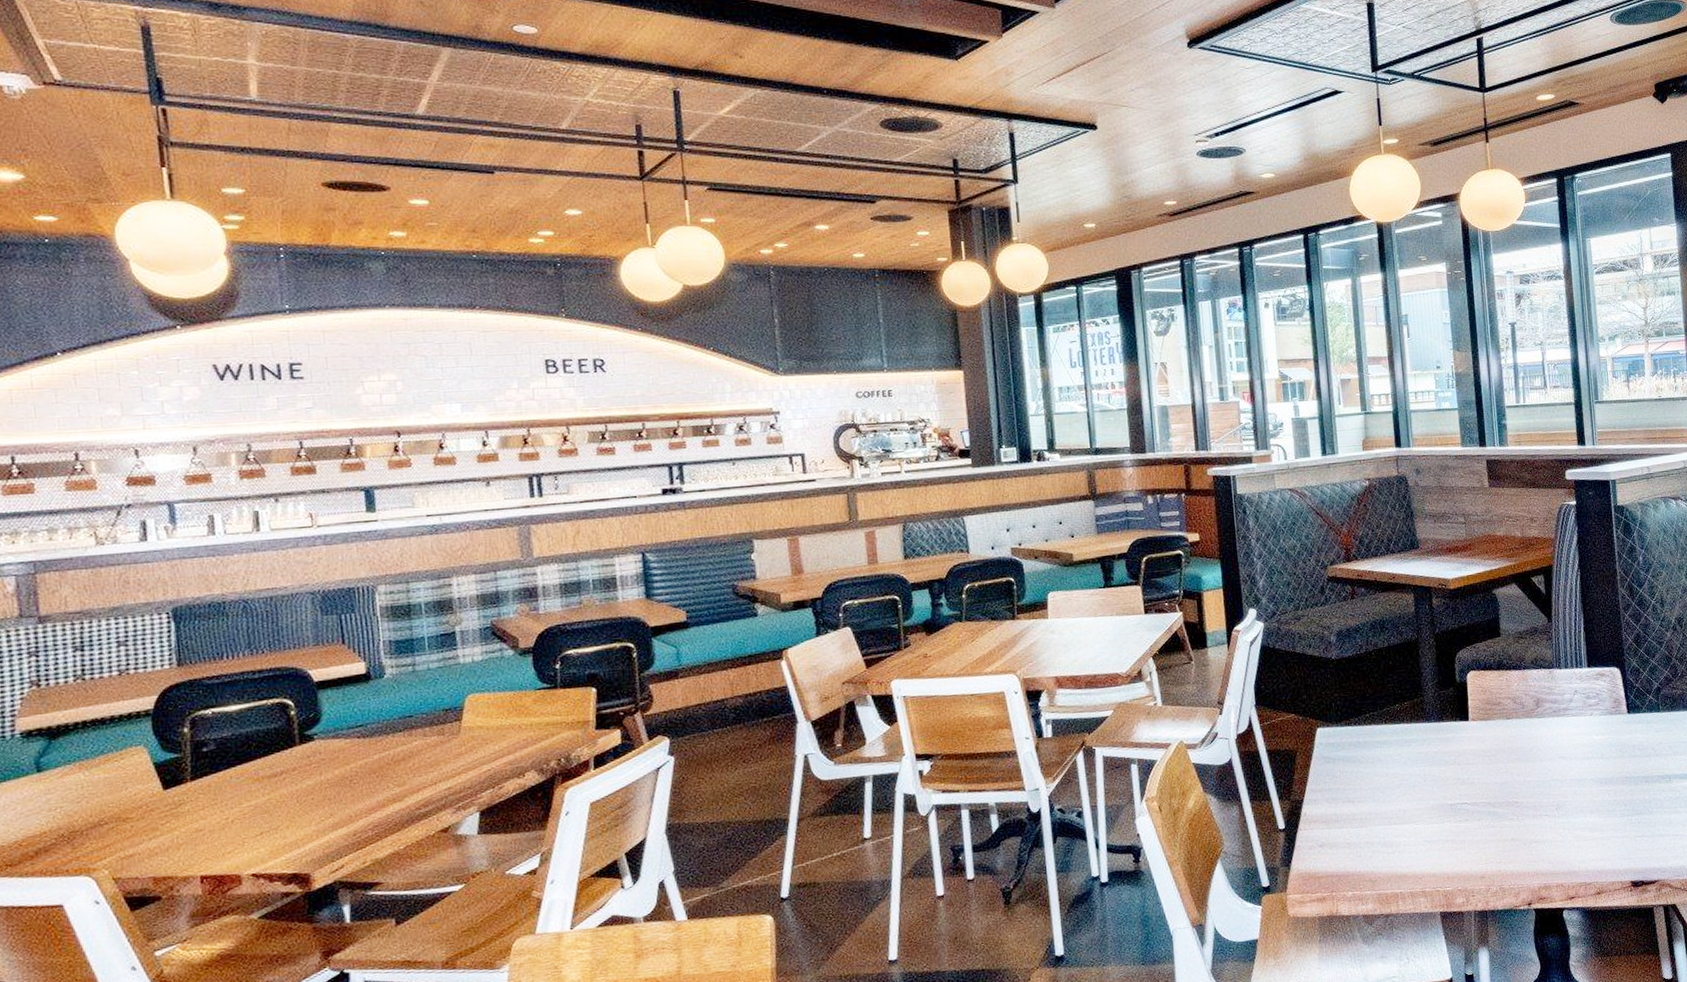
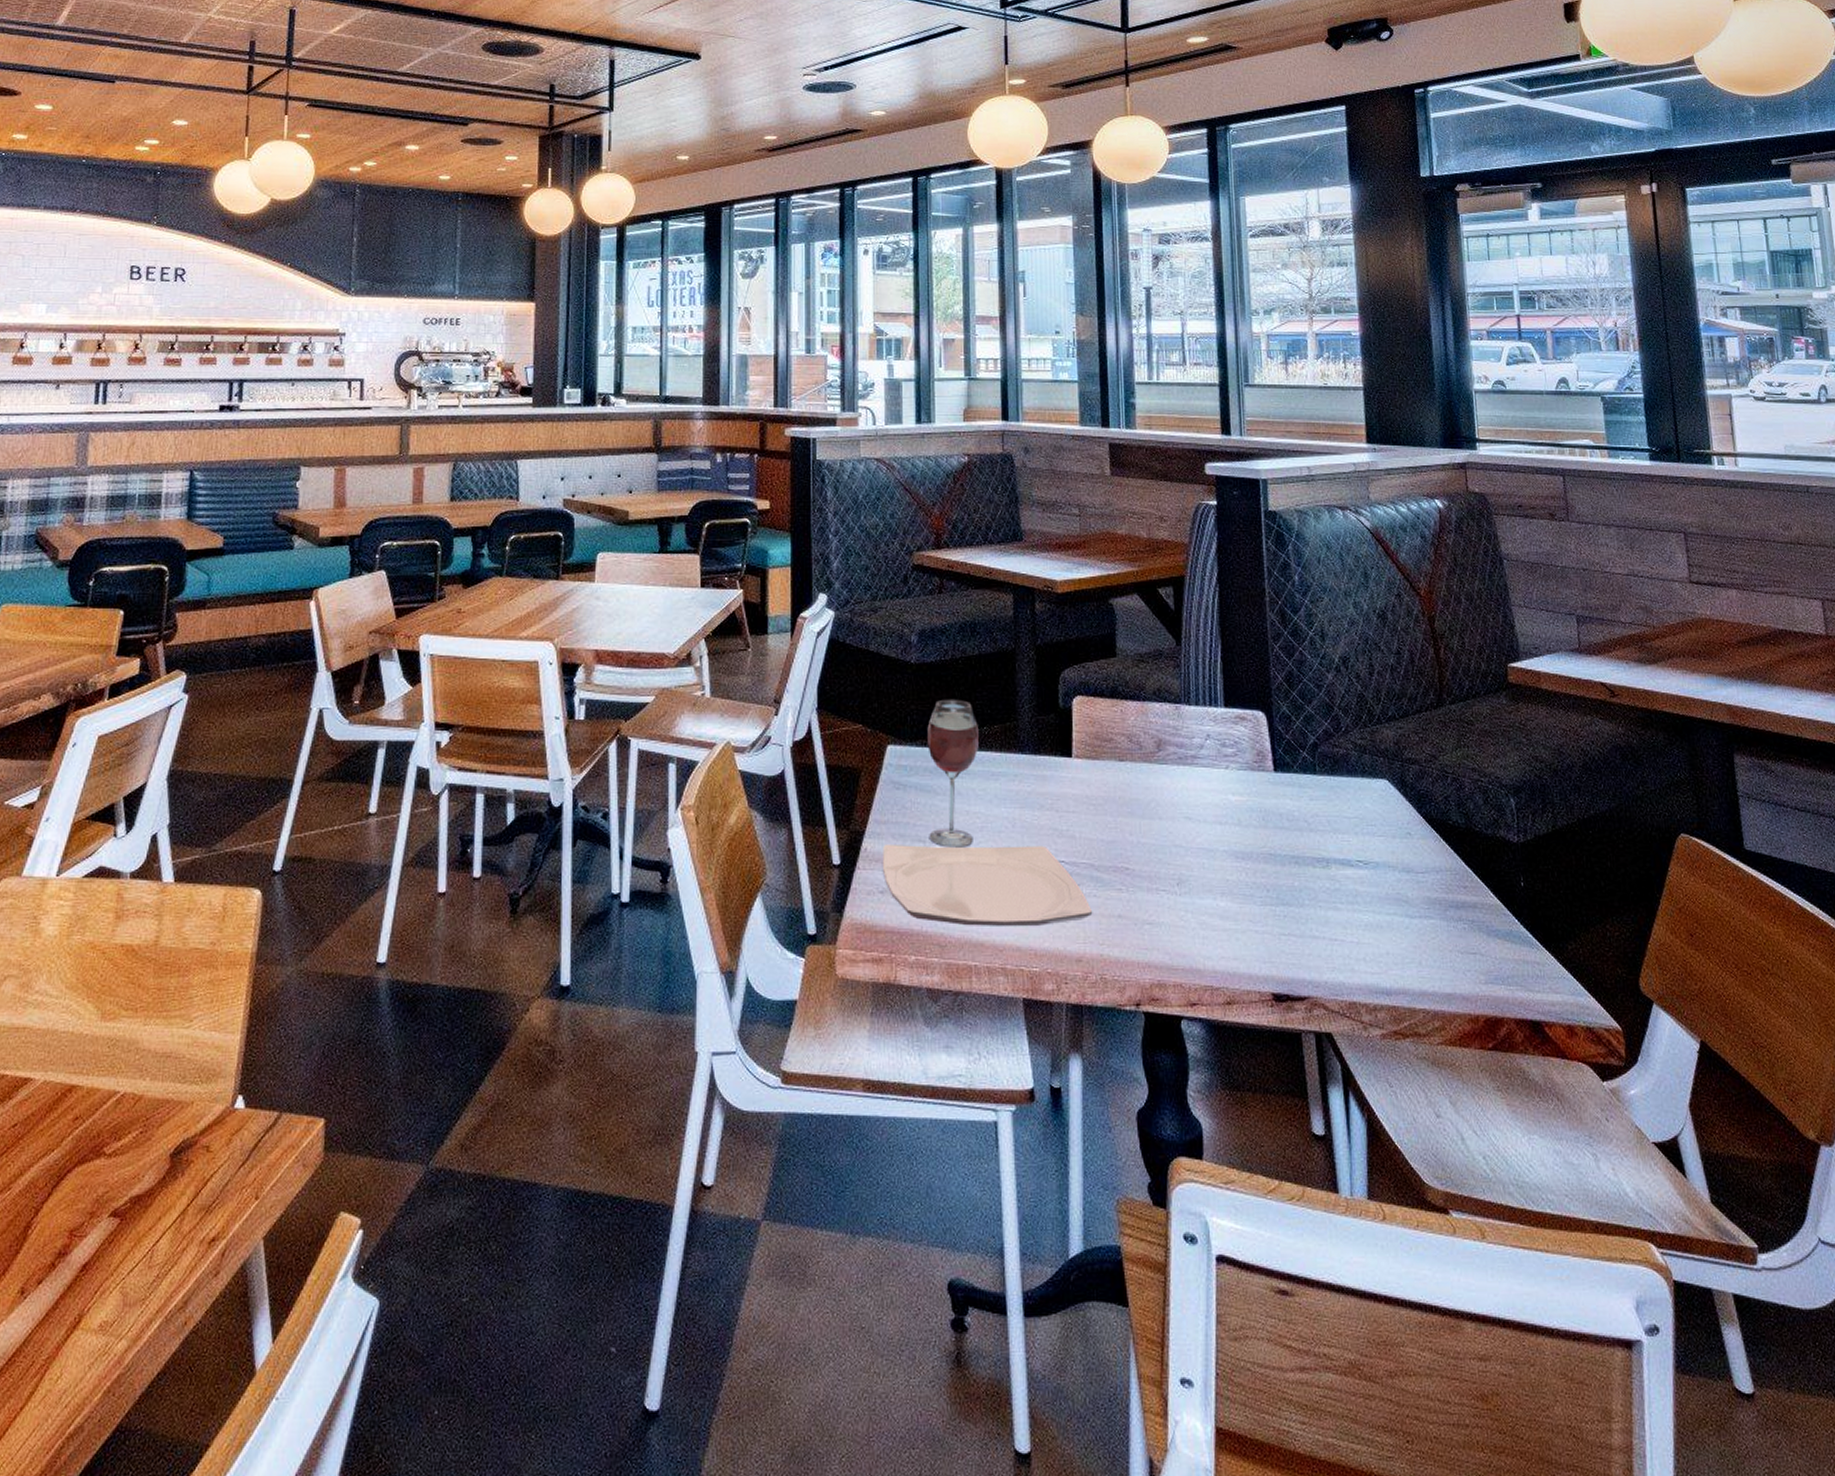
plate: none [1319,793,1492,864] -> present [883,845,1093,926]
wineglass: none [1349,685,1393,804] -> present [927,699,980,848]

